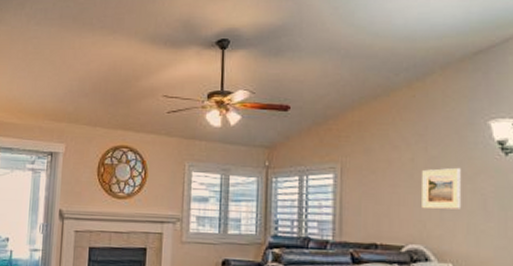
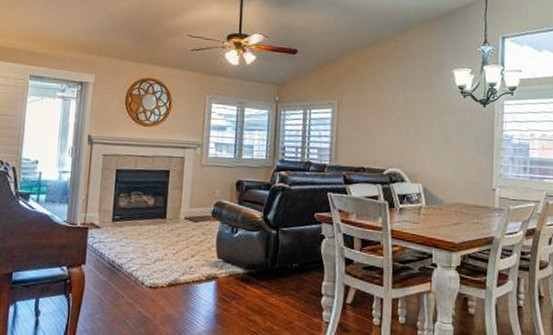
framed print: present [422,167,462,210] -> none [400,106,431,140]

